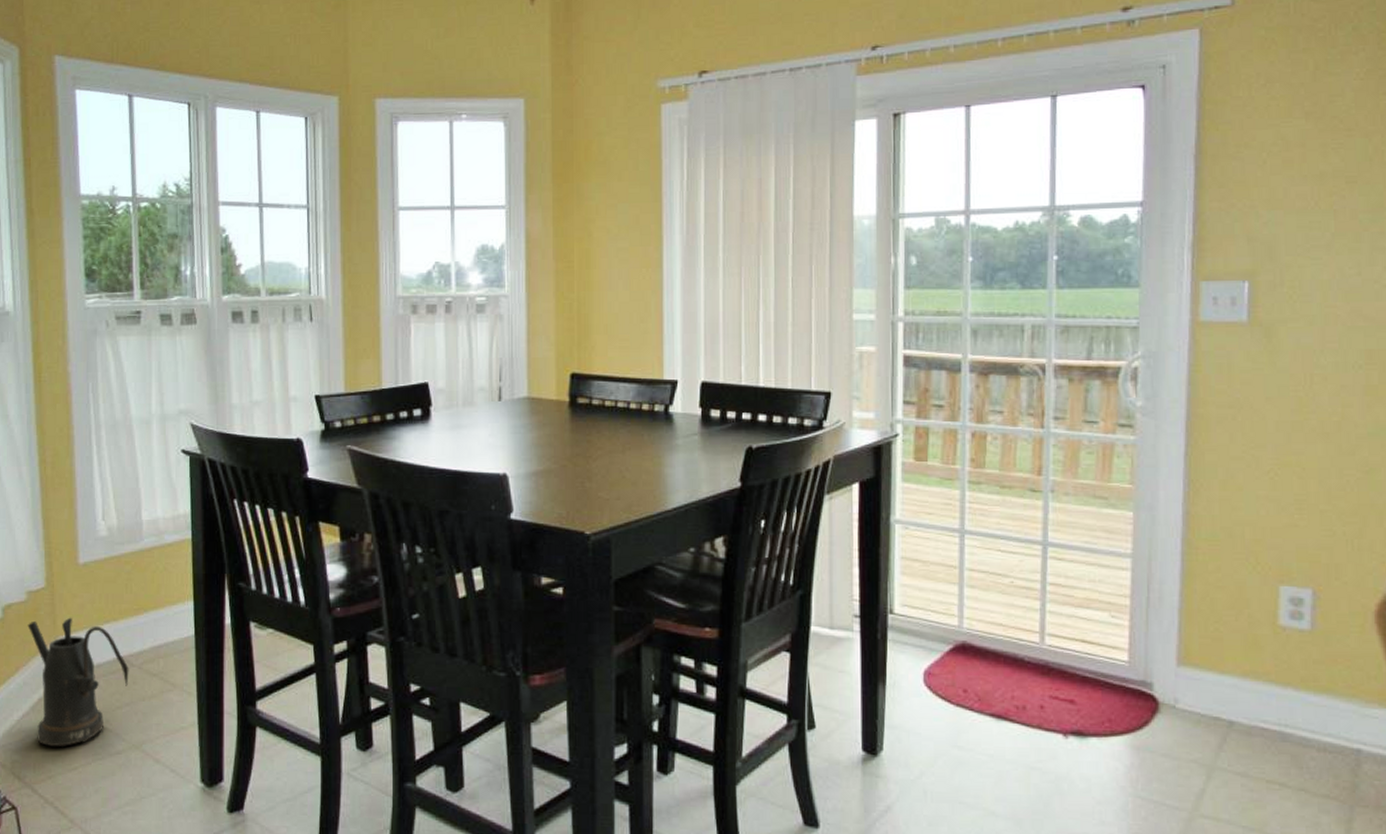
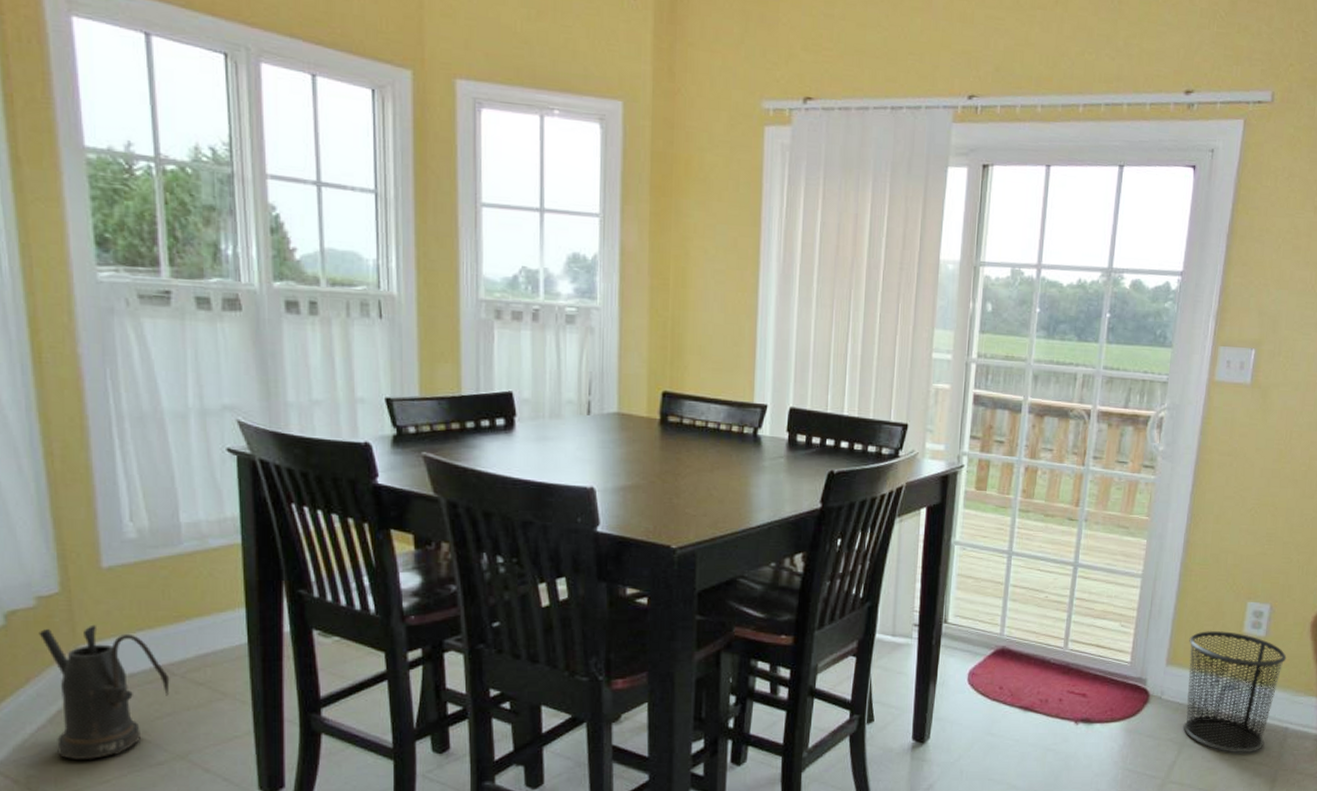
waste bin: none [1204,623,1346,782] -> present [1183,631,1287,753]

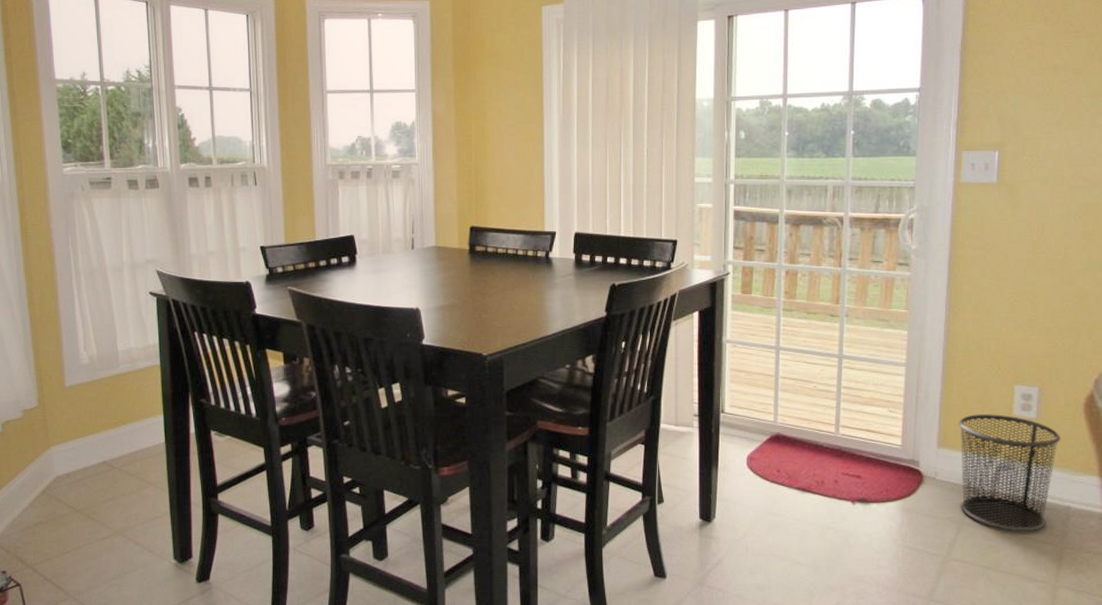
watering can: present [39,624,170,760] -> none [24,430,111,535]

